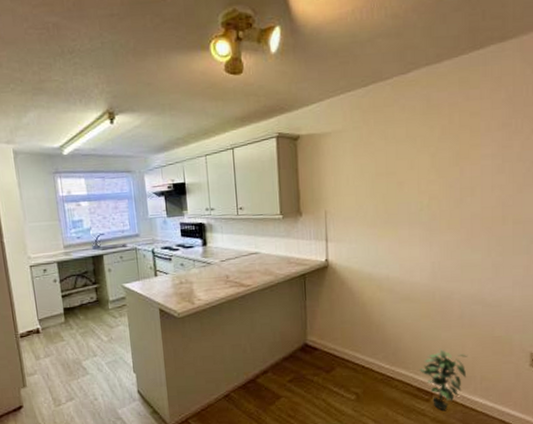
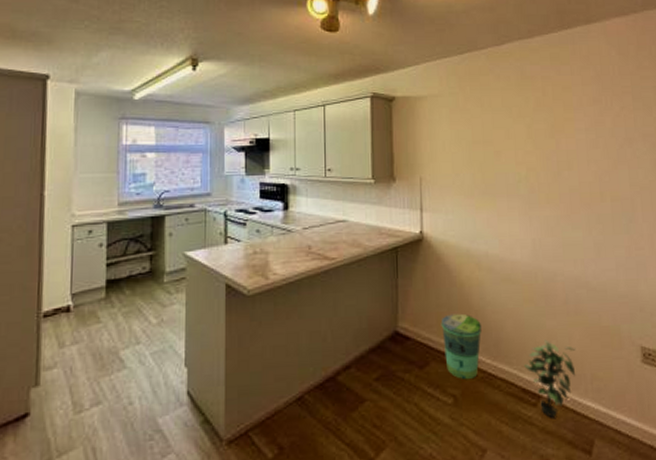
trash can: none [345,328,382,382] -> present [440,313,483,380]

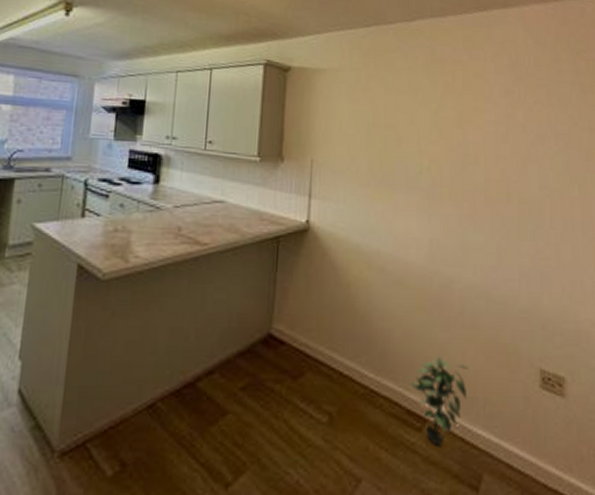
trash can: present [440,313,483,380] -> none [321,318,368,396]

